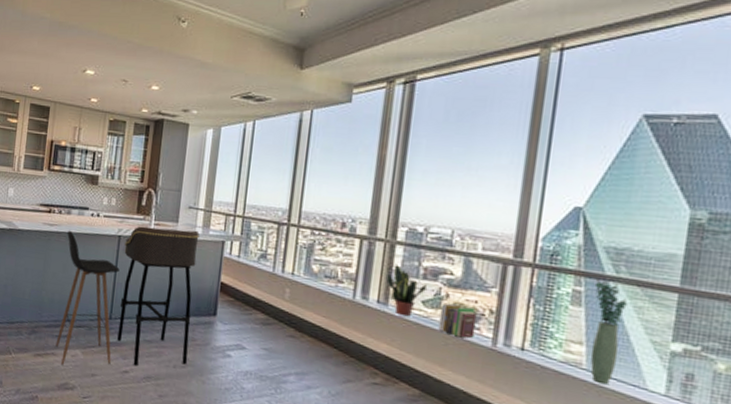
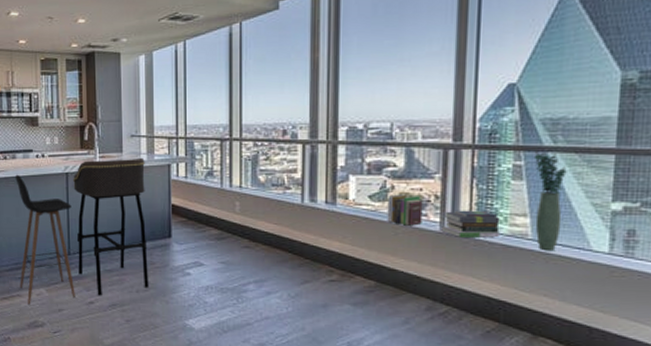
potted plant: present [386,263,427,317] -> none [332,163,371,213]
books: none [493,327,555,363] -> present [441,210,500,238]

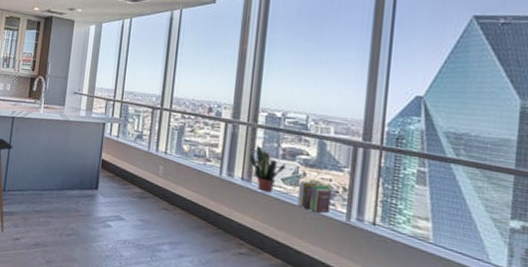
bar stool: present [73,157,149,296] -> none [10,108,83,234]
potted plant: none [332,163,371,213] -> present [249,144,285,193]
books: present [441,210,500,238] -> none [347,204,404,237]
vase: present [533,150,567,252] -> none [436,160,468,259]

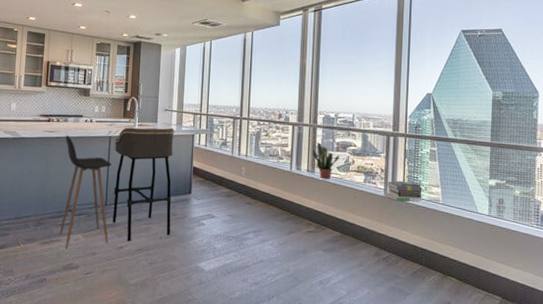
bar stool: none [10,108,83,234] -> present [112,127,174,242]
books: present [297,181,332,214] -> none [349,167,373,191]
books: none [347,204,404,237] -> present [385,180,422,202]

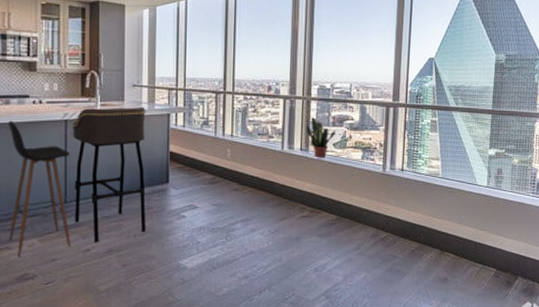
books: present [385,180,422,202] -> none [383,155,422,177]

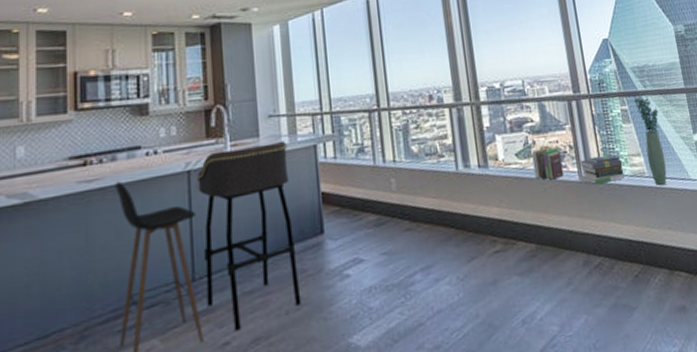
potted plant: present [306,116,335,158] -> none [480,123,516,175]
books: none [346,143,372,168] -> present [531,148,564,180]
books: none [383,155,422,177] -> present [580,154,625,184]
vase: none [444,110,464,187] -> present [633,95,668,186]

